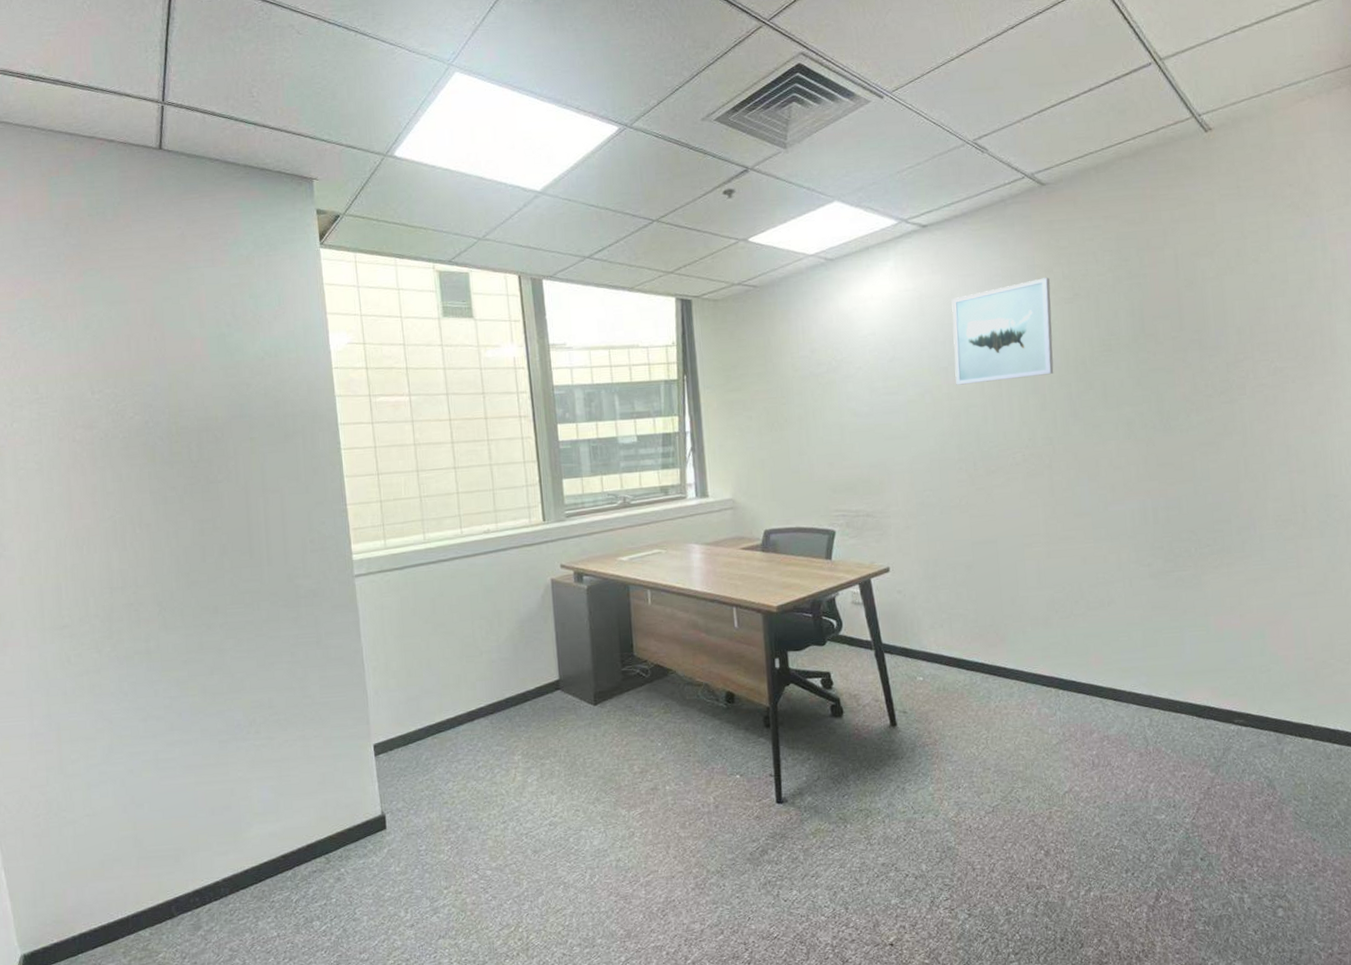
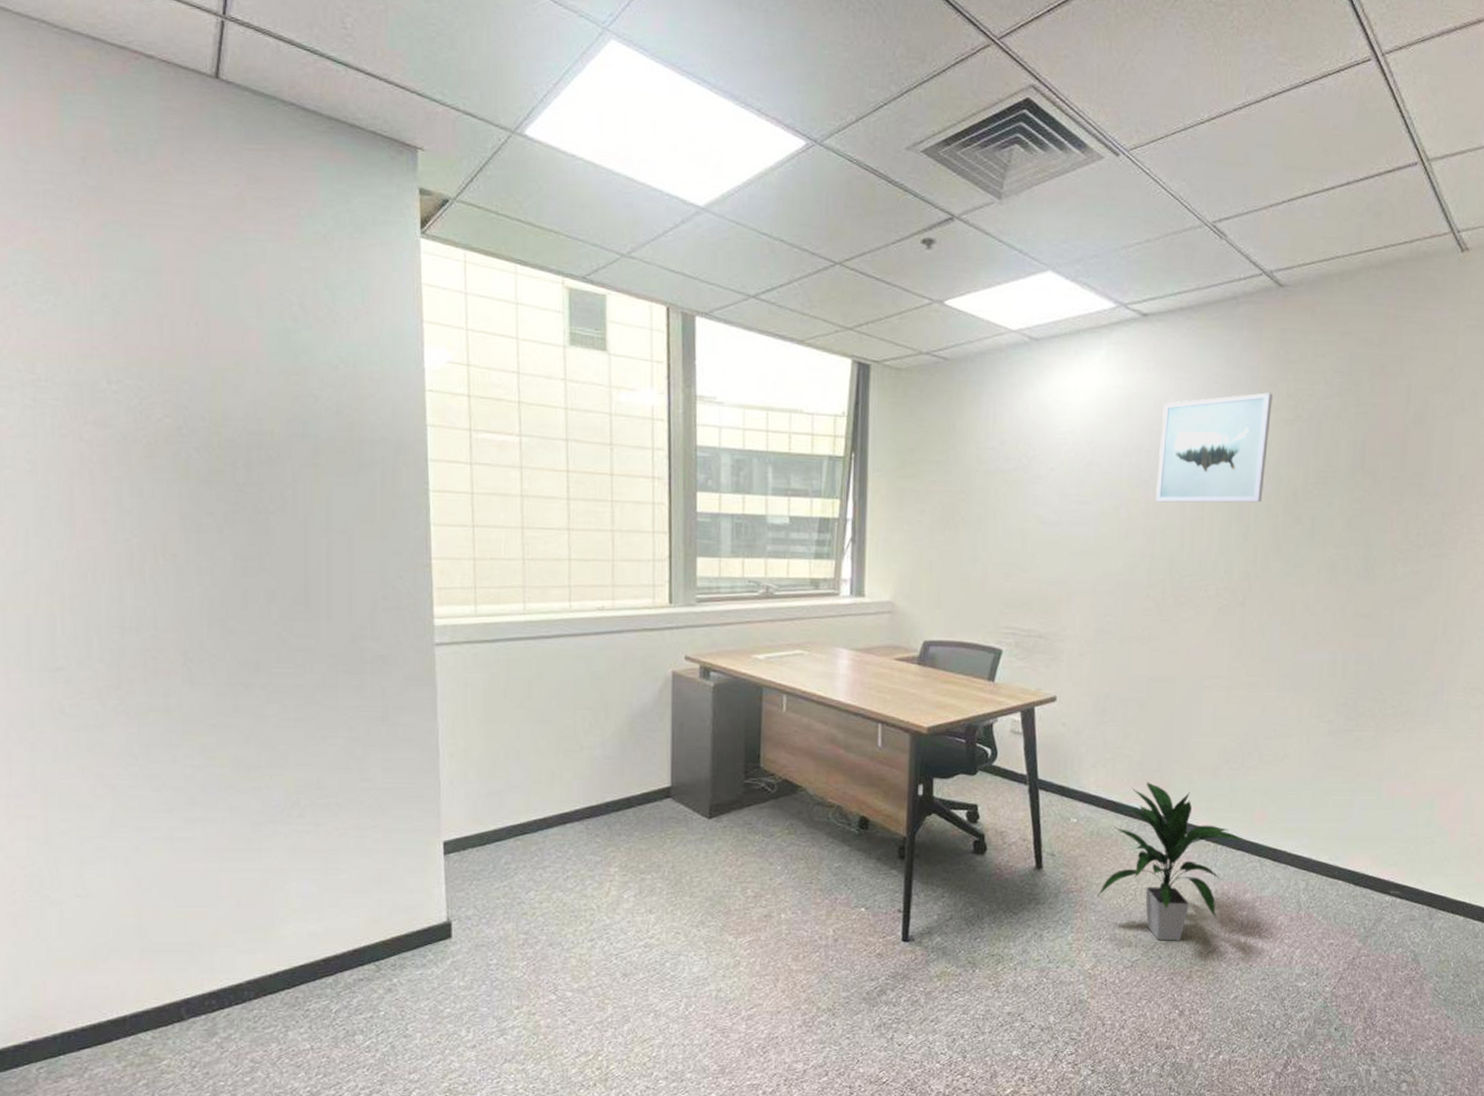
indoor plant: none [951,636,1086,785] -> present [1097,781,1246,941]

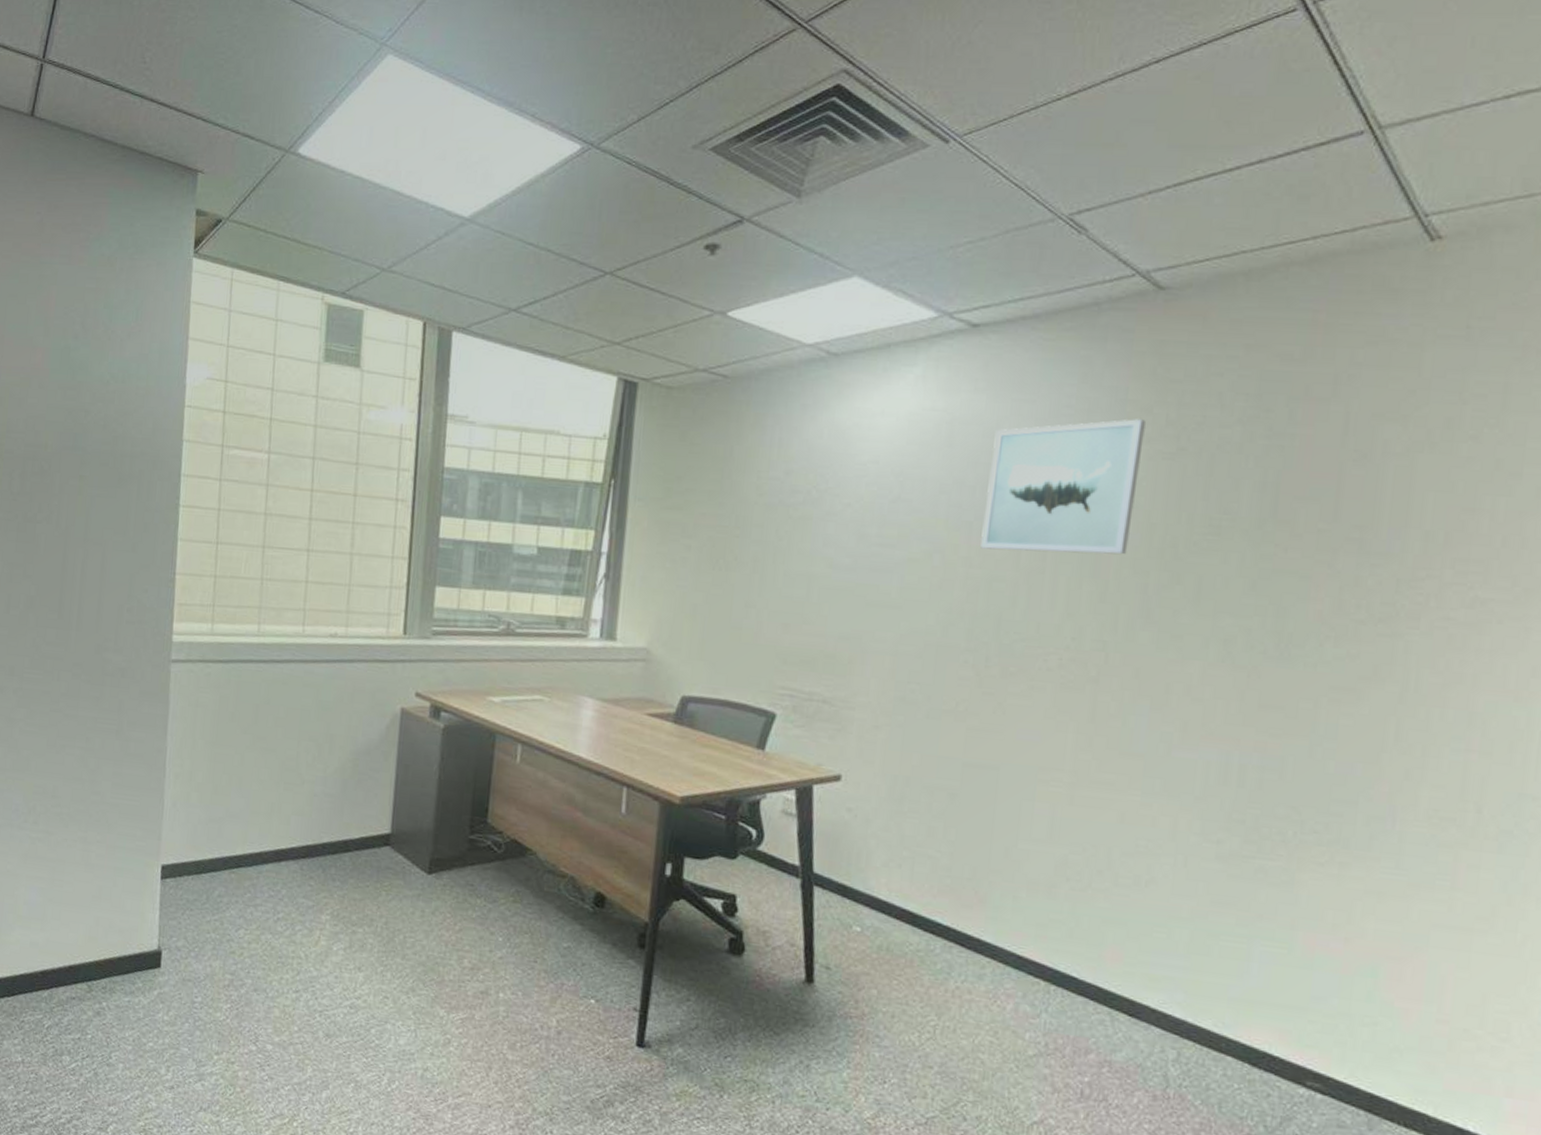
indoor plant: present [1097,781,1246,941] -> none [883,891,1092,1102]

